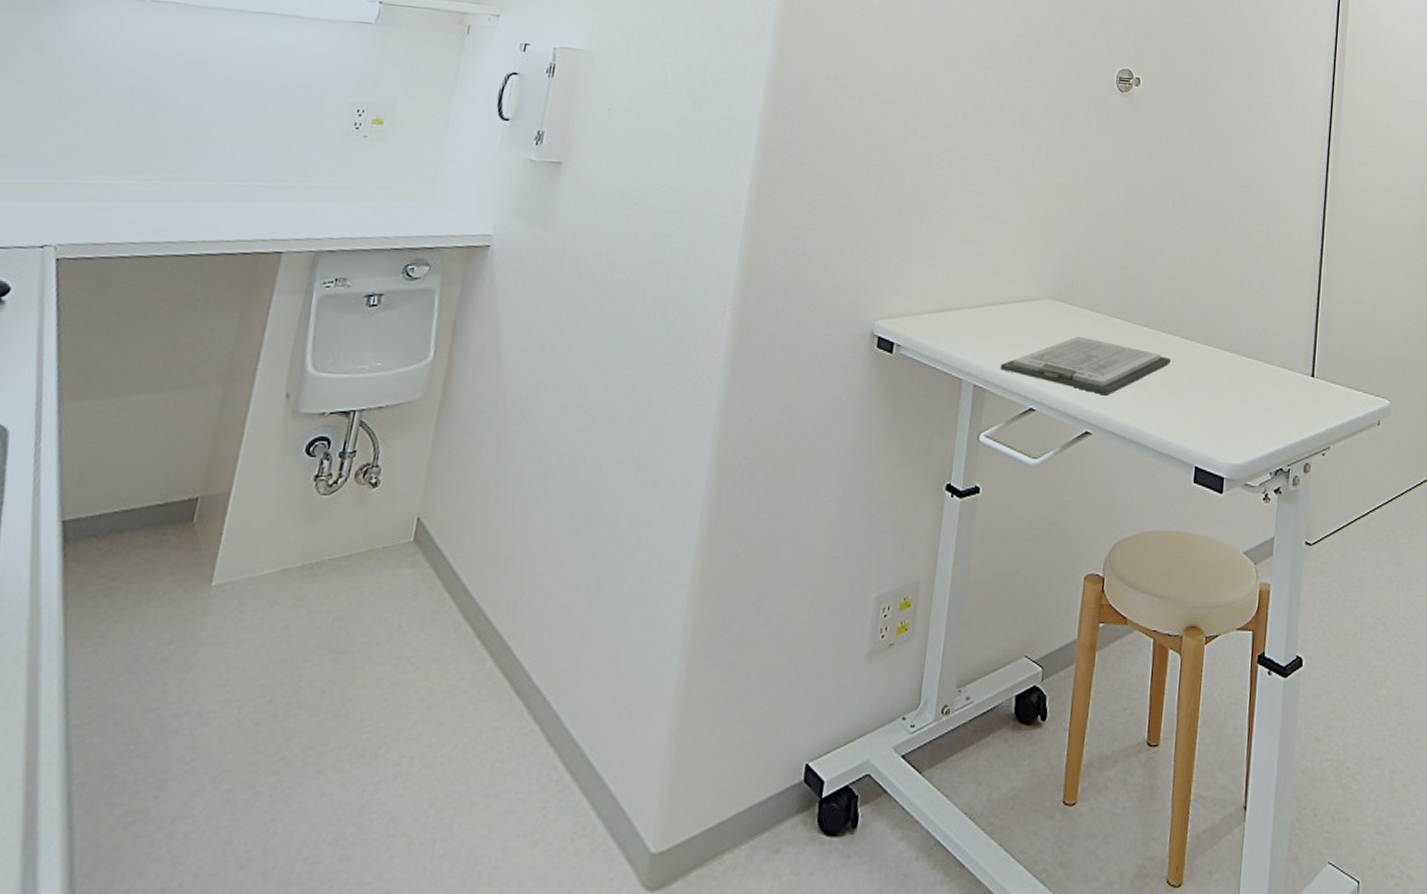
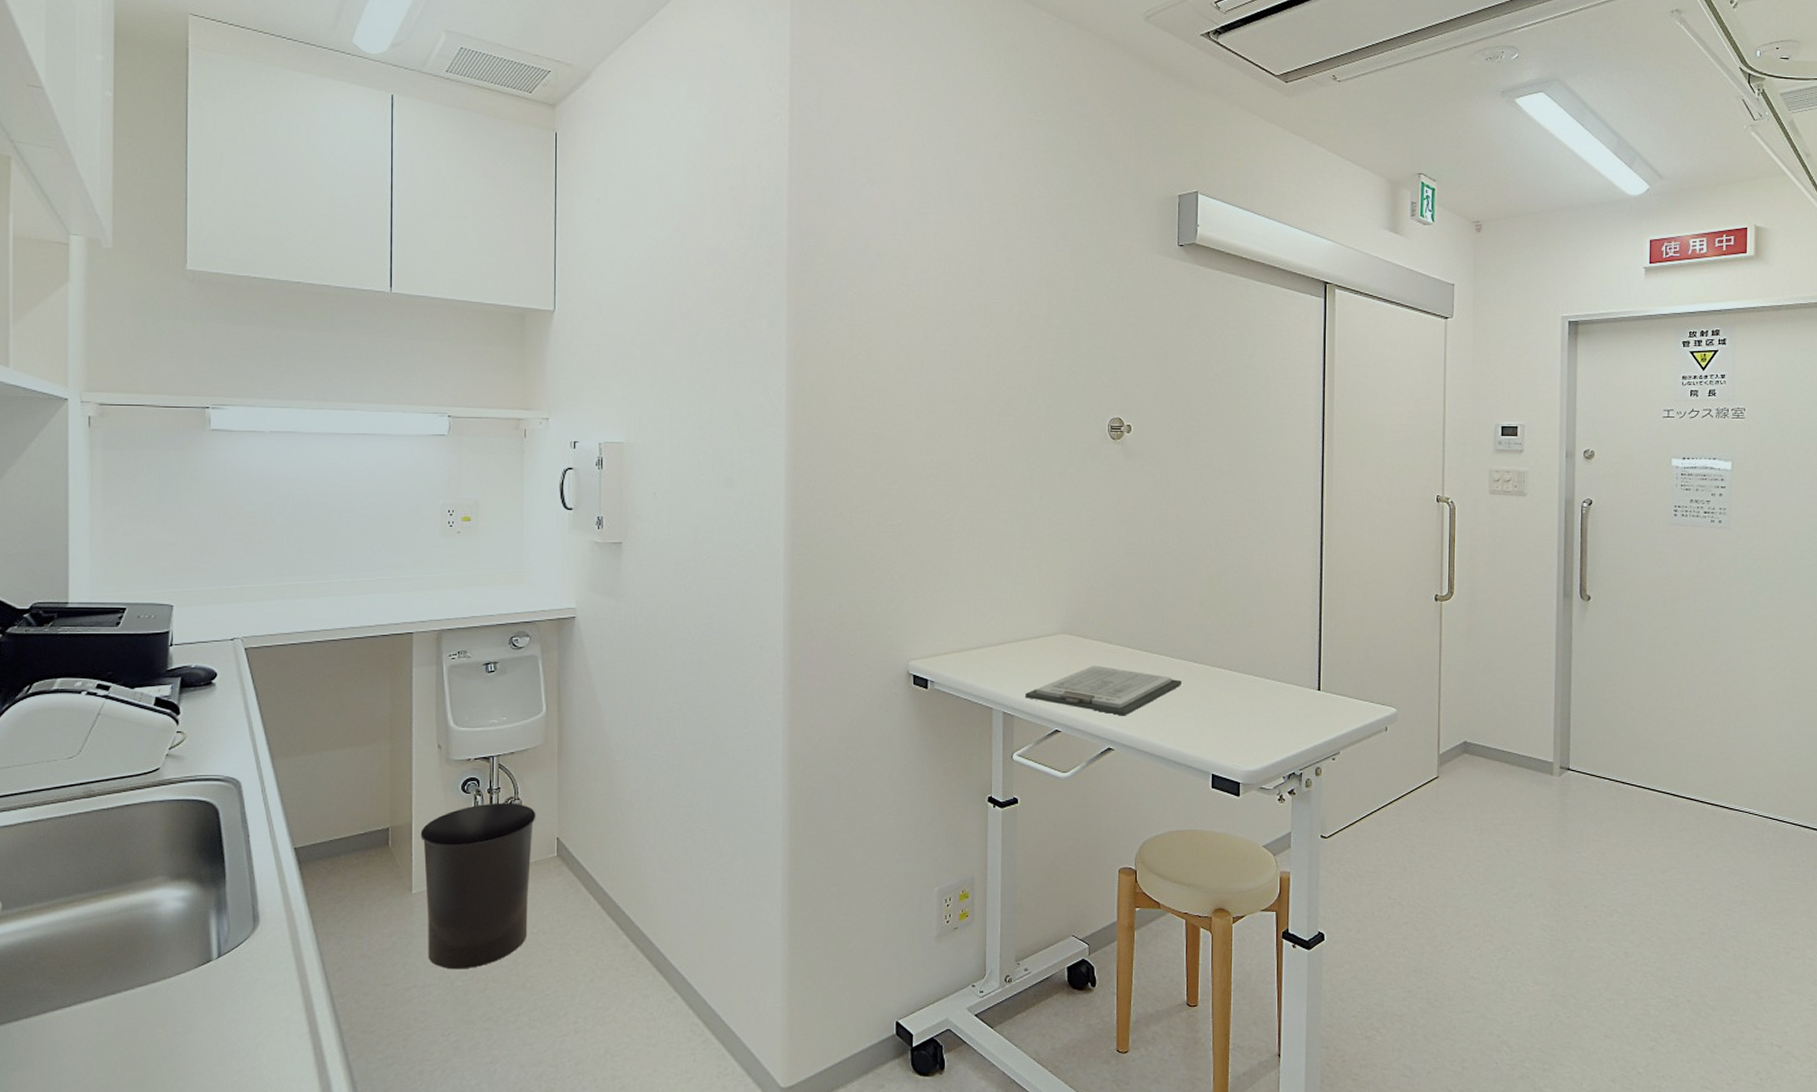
waste bin: none [214,470,397,690] -> present [420,803,536,970]

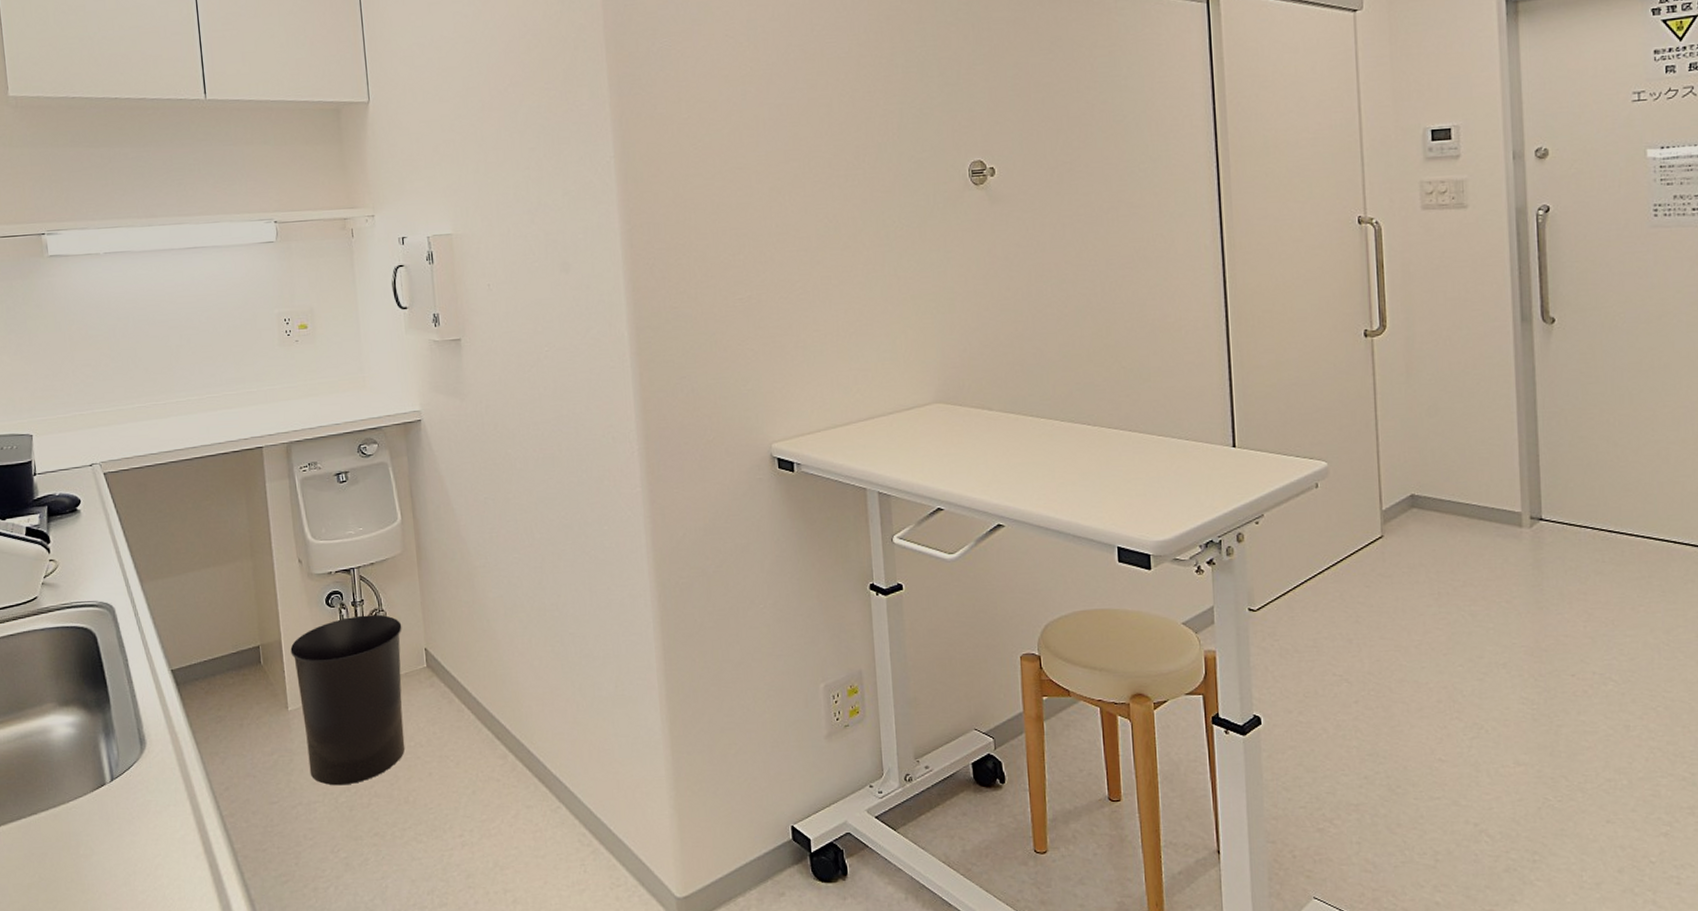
clipboard: present [1024,665,1182,716] -> none [900,435,1075,489]

